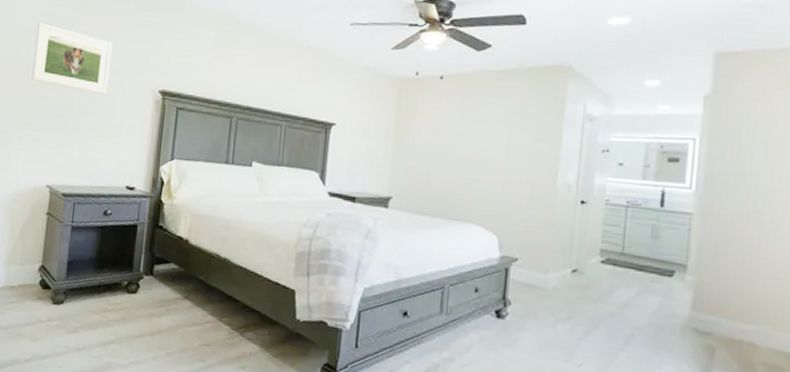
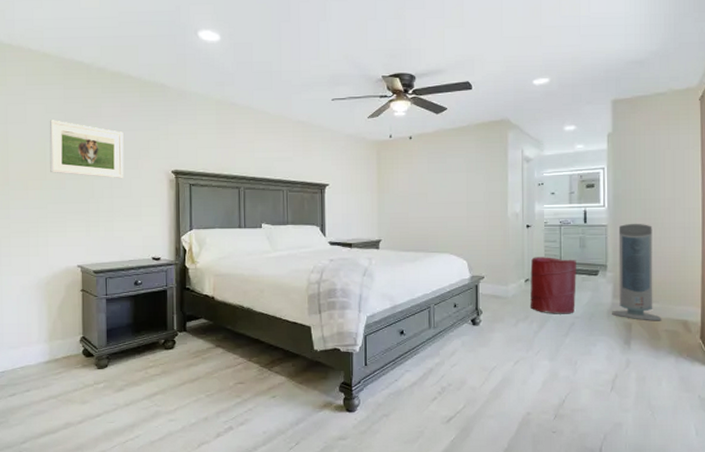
laundry hamper: none [576,242,645,322] -> present [530,257,576,314]
air purifier: none [688,215,760,350] -> present [612,224,662,321]

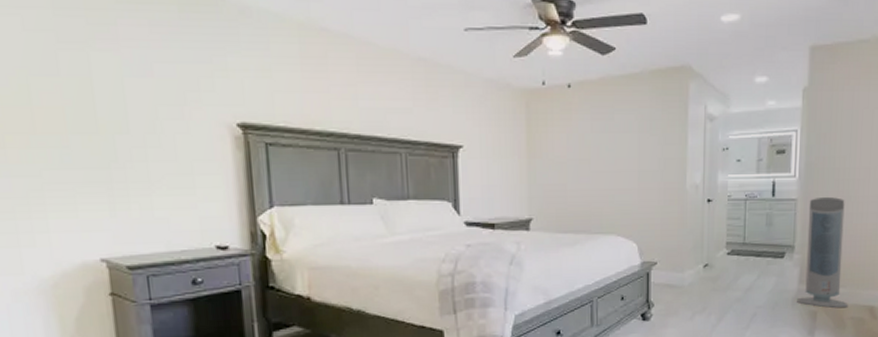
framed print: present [49,120,124,179] -> none [32,41,162,135]
laundry hamper: present [530,257,576,314] -> none [709,237,761,305]

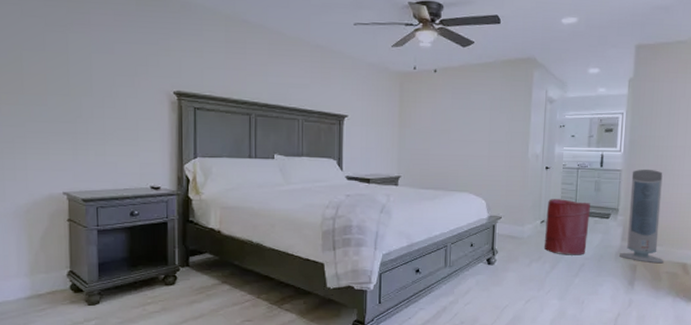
laundry hamper: none [709,237,761,305] -> present [544,199,590,255]

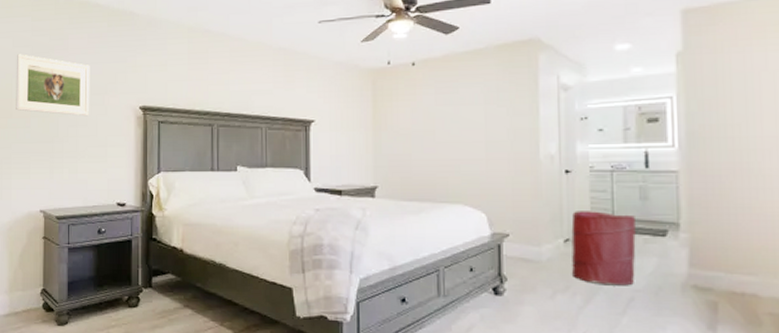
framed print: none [26,24,118,98] -> present [16,54,90,116]
air purifier: present [619,170,664,264] -> none [688,170,763,301]

